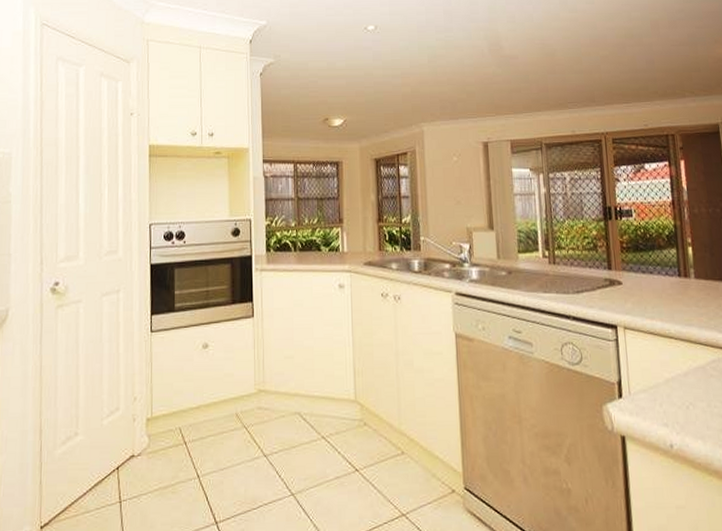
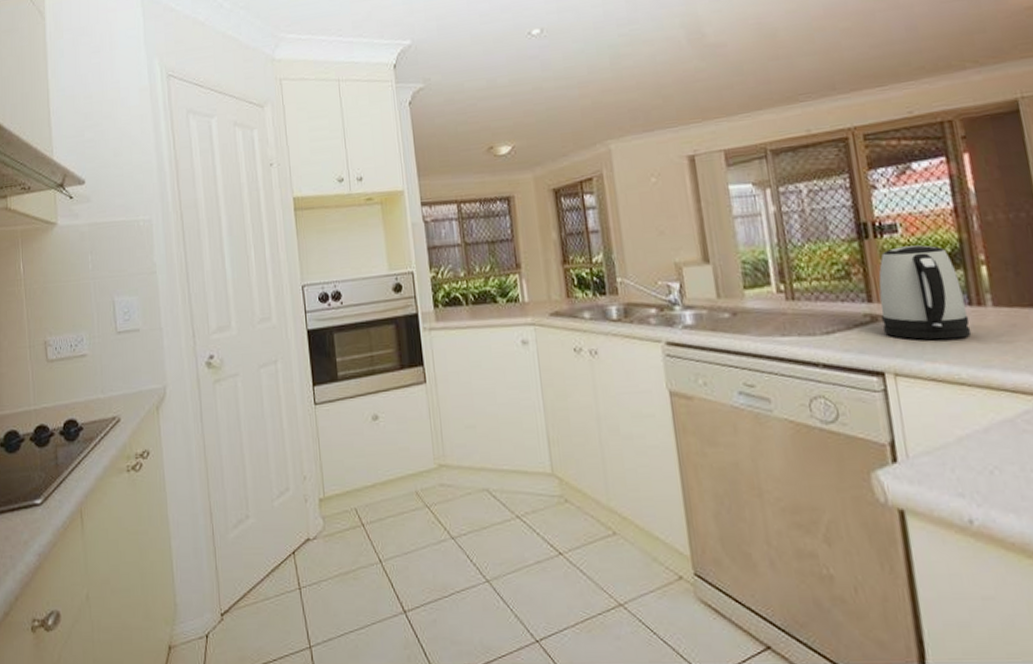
kettle: none [616,228,679,302] -> present [878,245,972,340]

